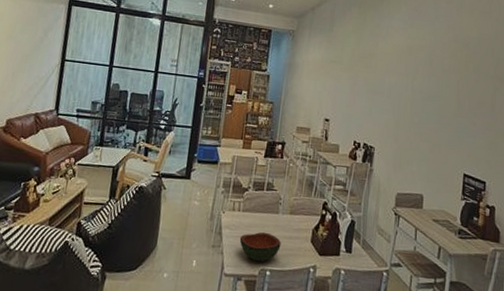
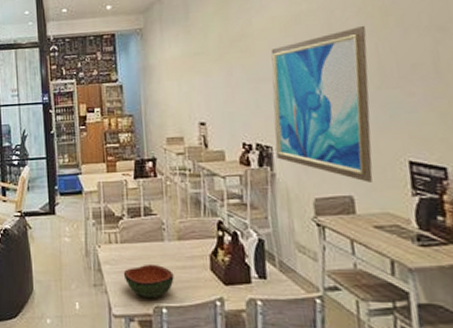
wall art: none [377,65,454,186] -> present [270,25,373,183]

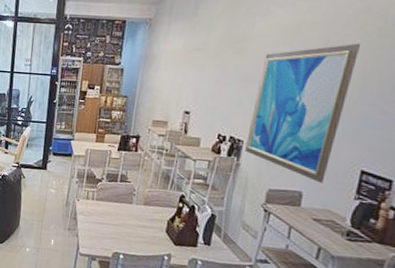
bowl: present [123,263,174,299] -> none [93,219,135,246]

